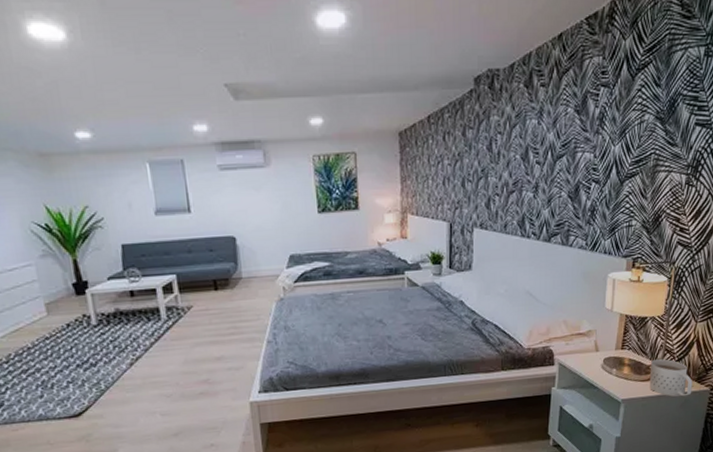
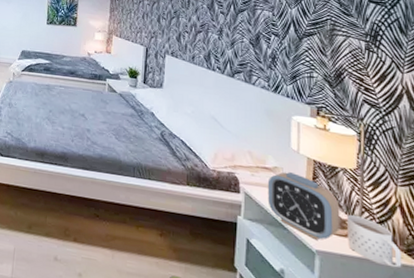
alarm clock: none [580,332,646,391] -> present [267,172,340,241]

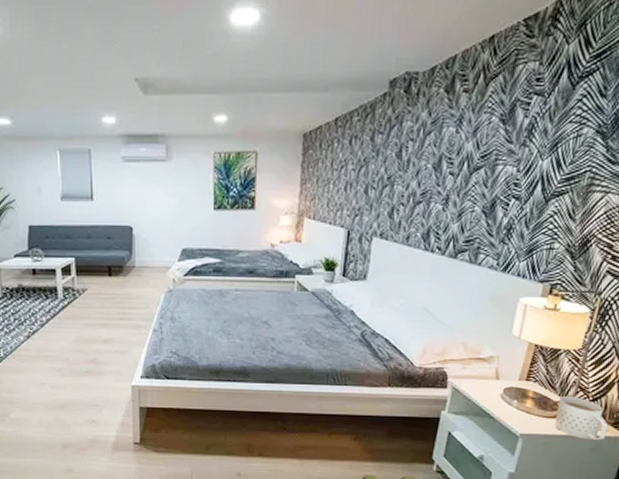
alarm clock: present [267,172,340,241] -> none [476,360,555,425]

